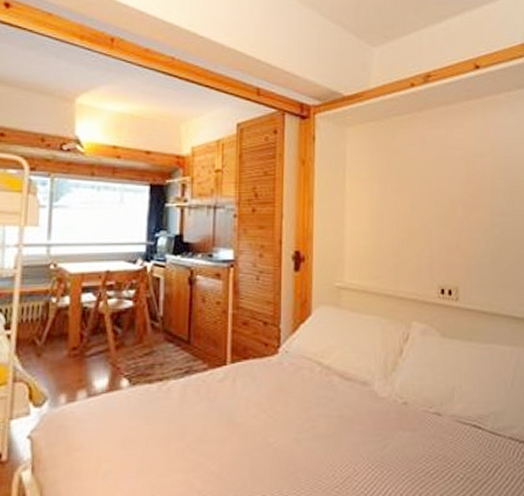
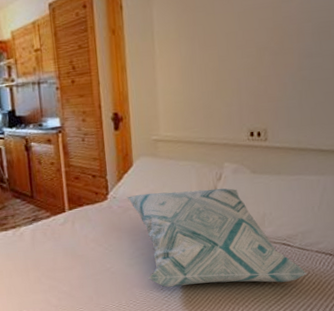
decorative pillow: none [301,350,500,475] -> present [126,188,308,288]

